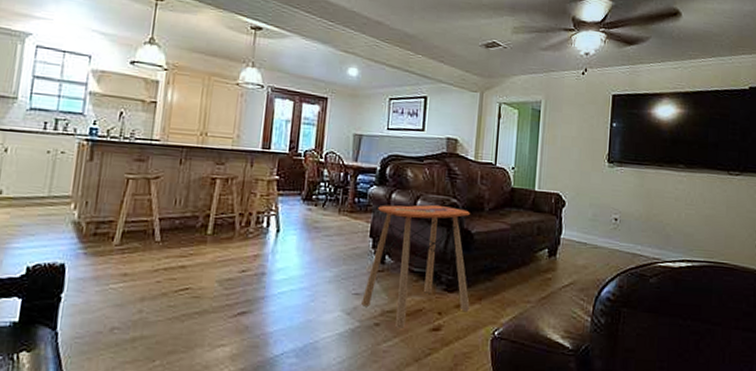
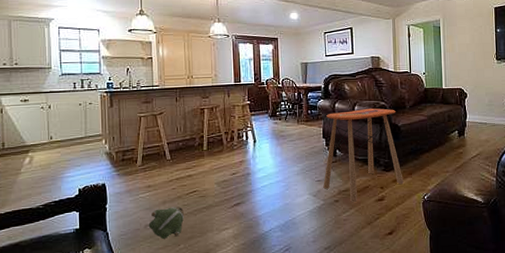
plush toy: none [115,306,167,350] -> present [148,206,184,239]

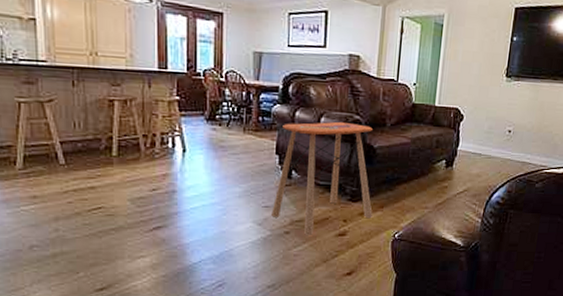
plush toy: present [148,206,184,239] -> none [34,225,84,264]

